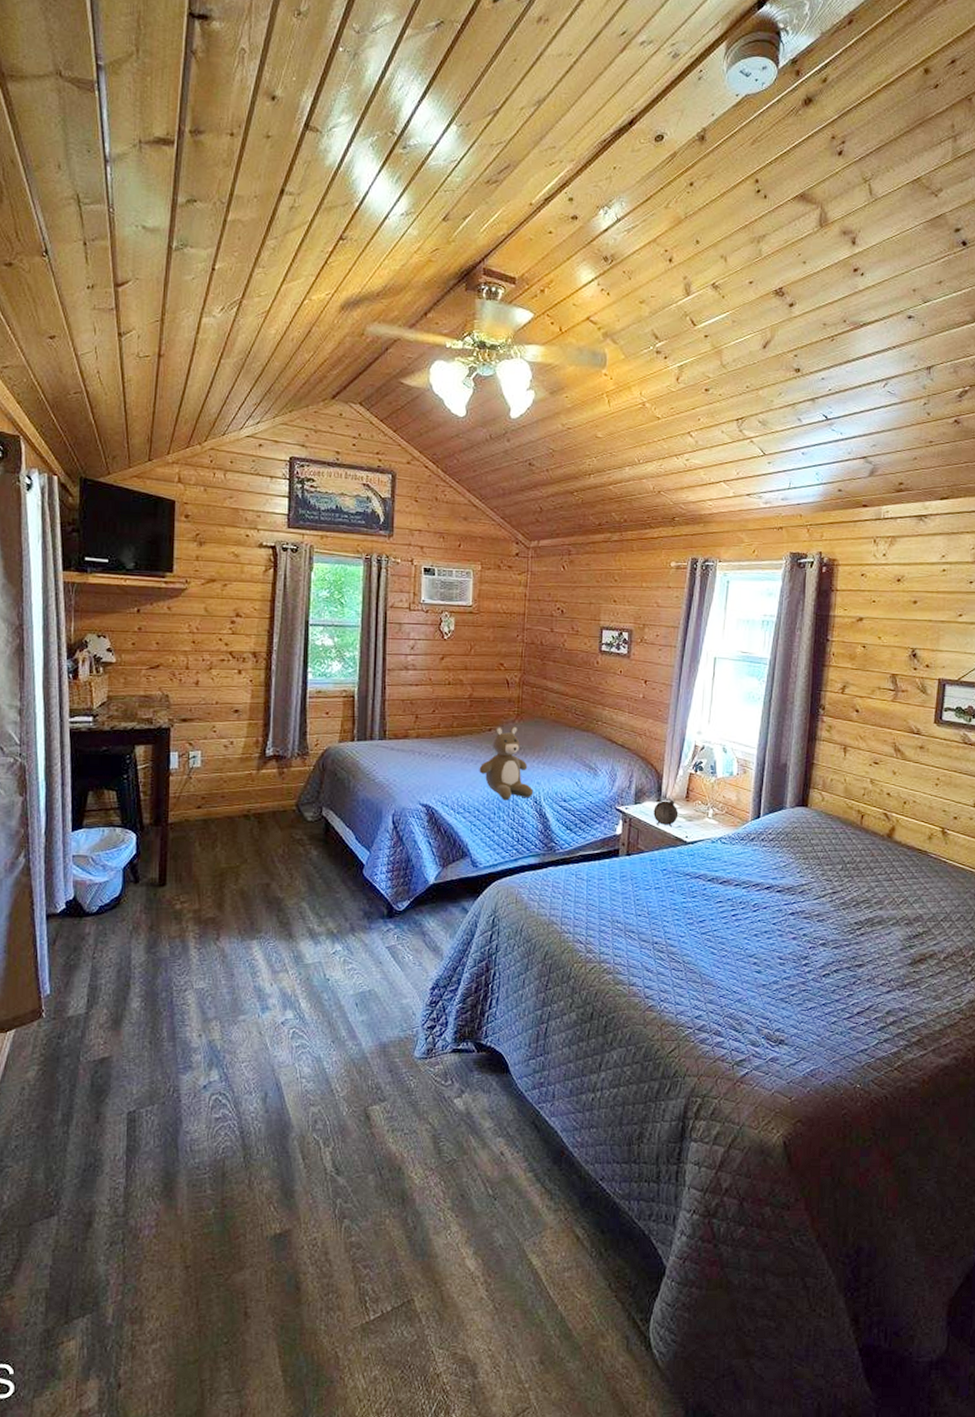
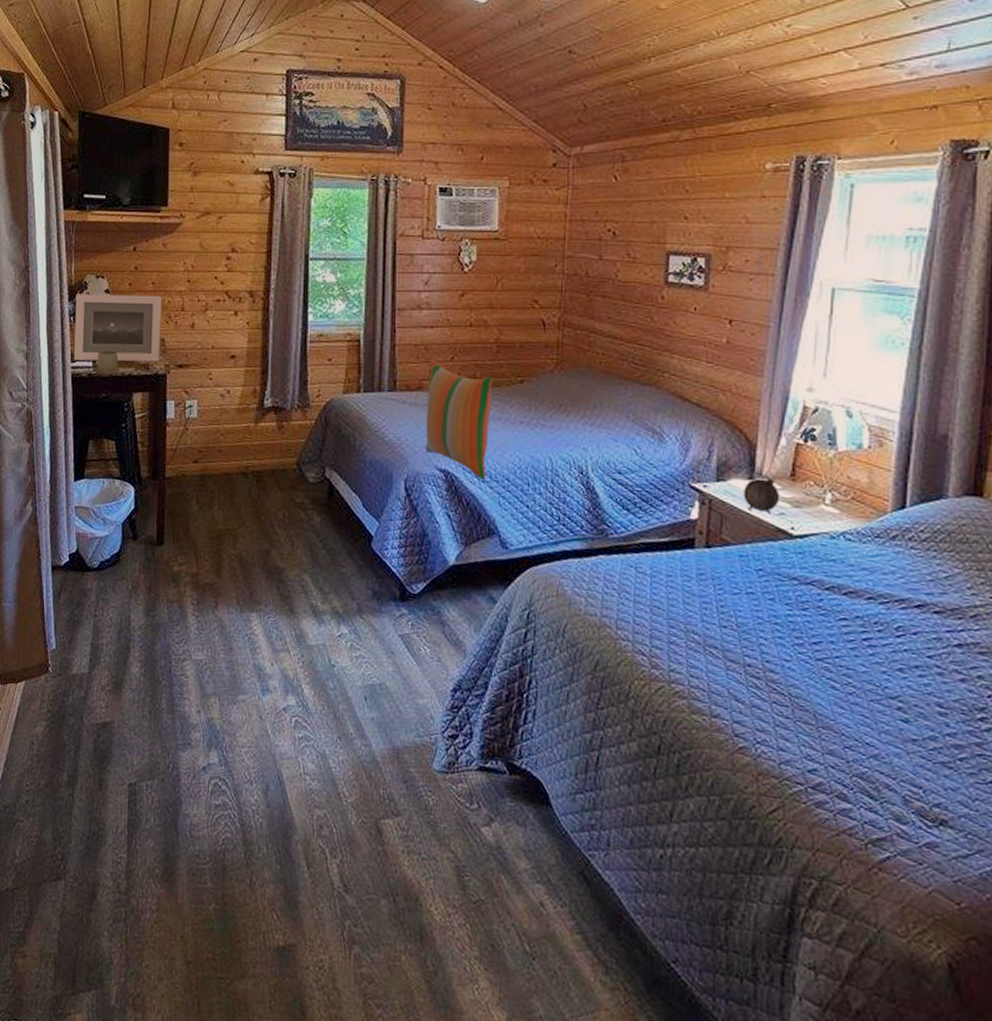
picture frame: none [72,652,166,717] -> present [73,293,162,362]
mug: none [97,706,121,730] -> present [97,350,119,376]
pillow: none [411,711,466,812] -> present [426,358,492,481]
teddy bear: present [479,726,533,801] -> none [508,377,578,469]

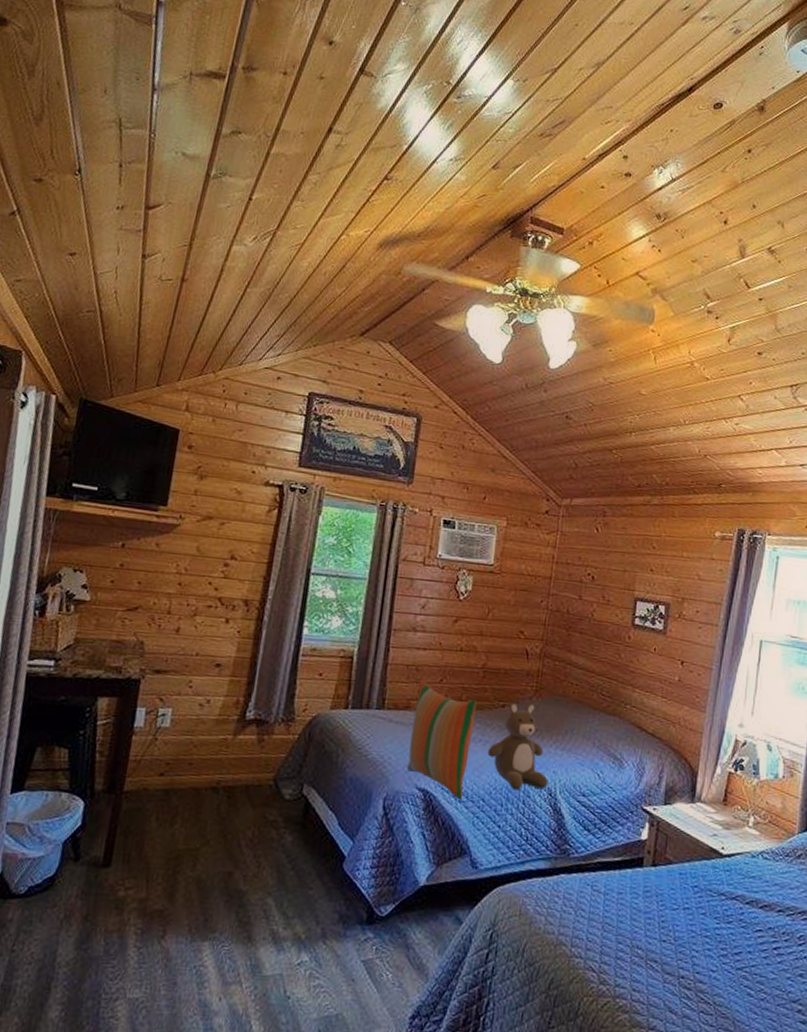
picture frame: present [73,293,162,362] -> none [31,586,147,666]
mug: present [97,350,119,376] -> none [59,649,88,677]
teddy bear: none [508,377,578,469] -> present [487,703,549,791]
alarm clock: present [743,473,780,515] -> none [685,797,714,836]

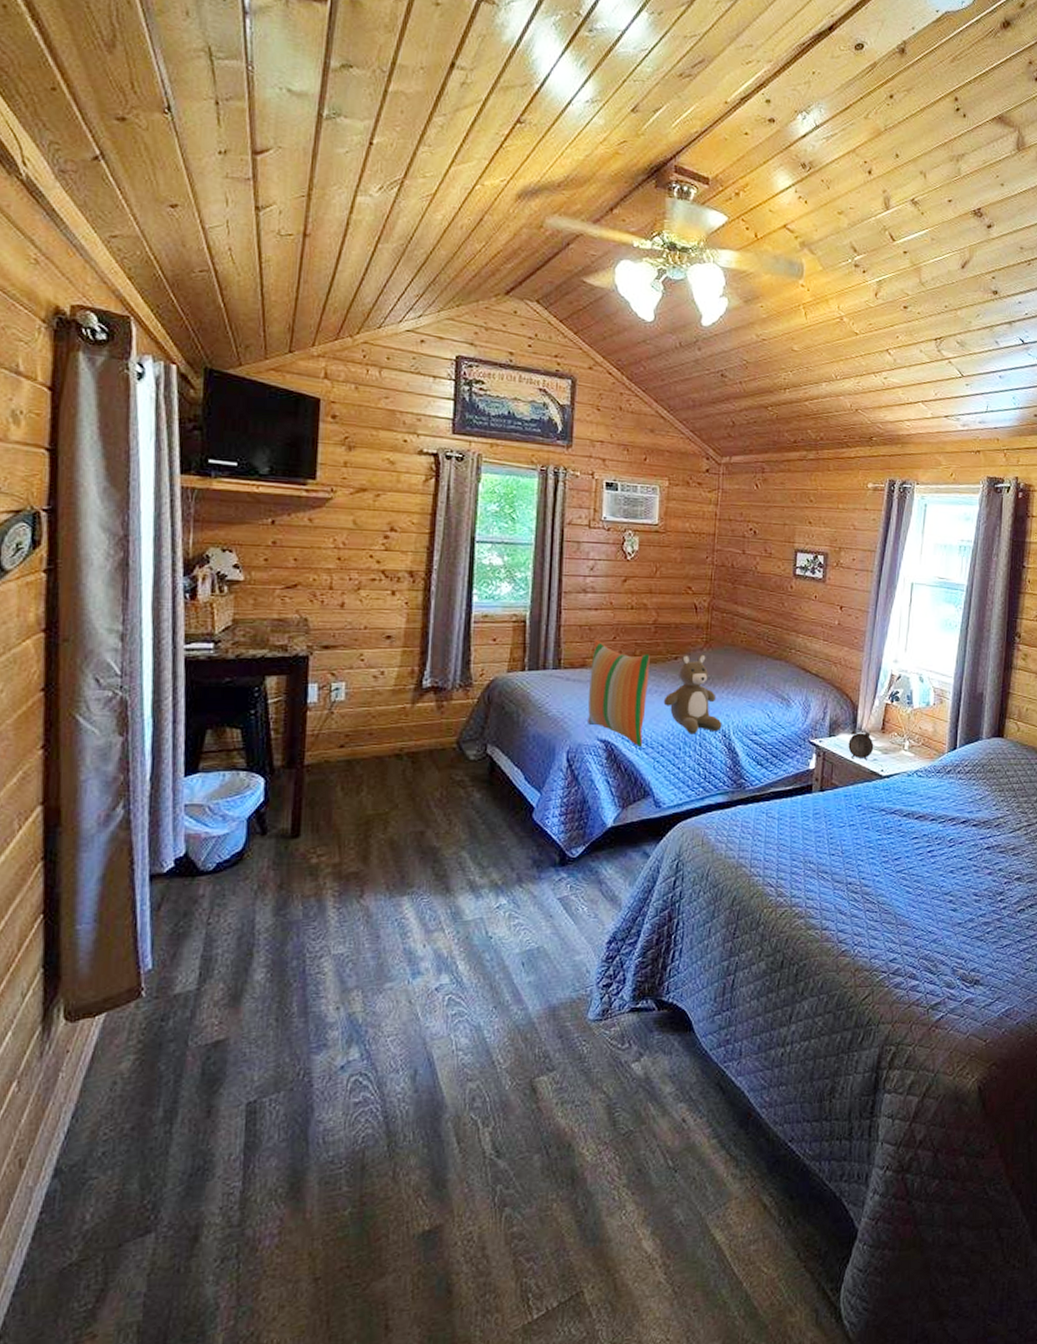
alarm clock: none [685,797,714,836] -> present [848,729,874,761]

